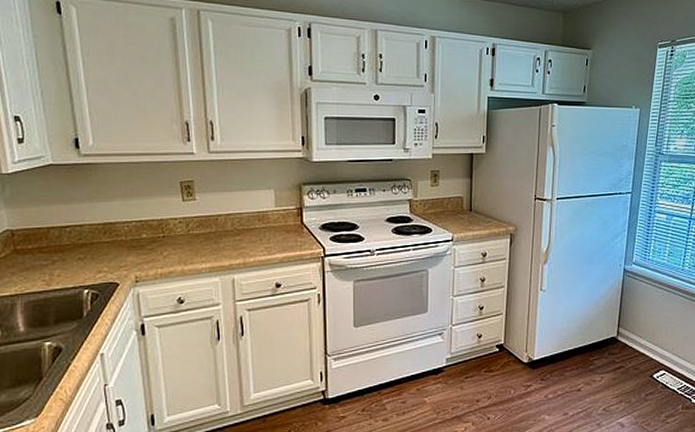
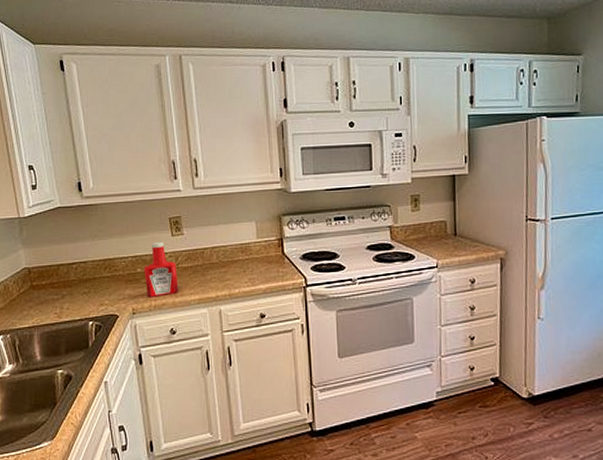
ketchup bottle: none [149,206,189,264] -> present [144,241,179,297]

